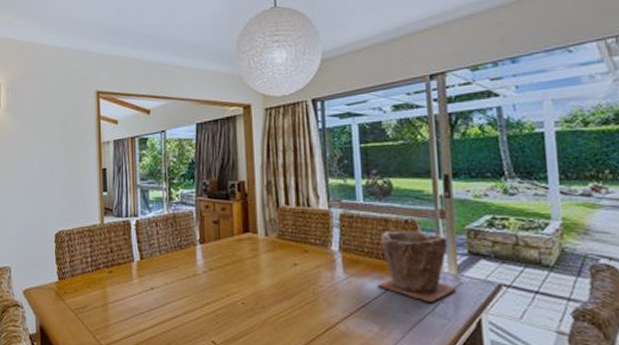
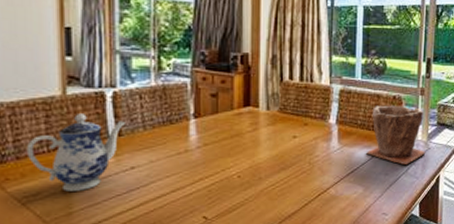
teapot: none [79,239,145,307] -> present [27,114,125,192]

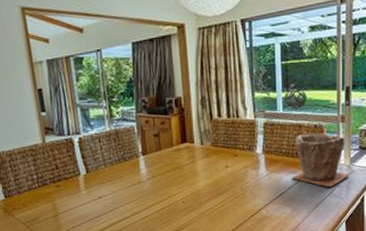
teapot: present [27,114,125,192] -> none [24,156,91,217]

